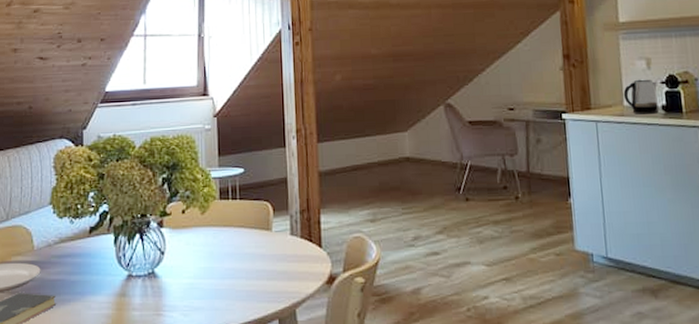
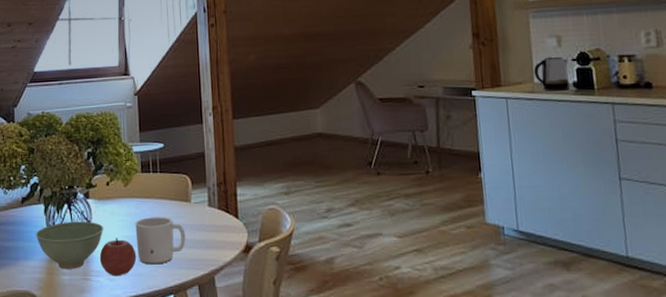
bowl: none [104,252,179,304] -> present [35,221,104,269]
fruit: none [173,270,213,311] -> present [99,238,137,277]
mug: none [212,247,266,298] -> present [135,217,186,265]

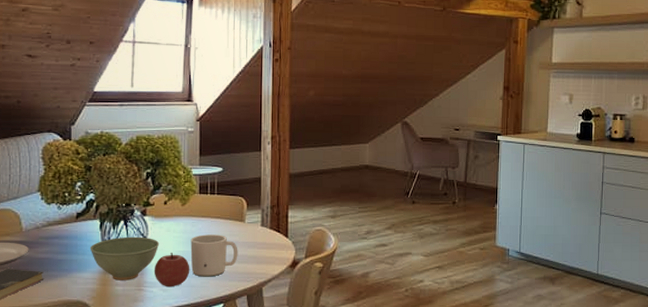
kettle: present [533,56,570,91] -> none [548,111,575,140]

